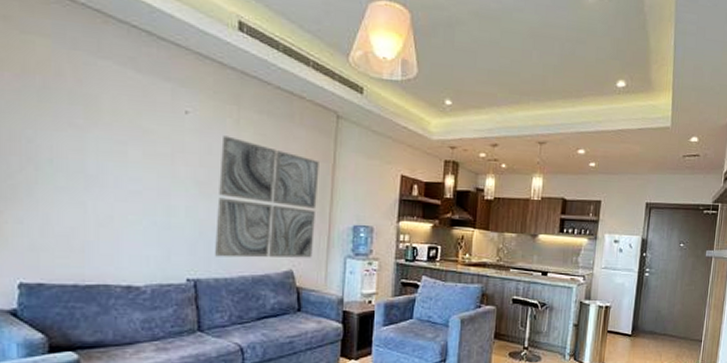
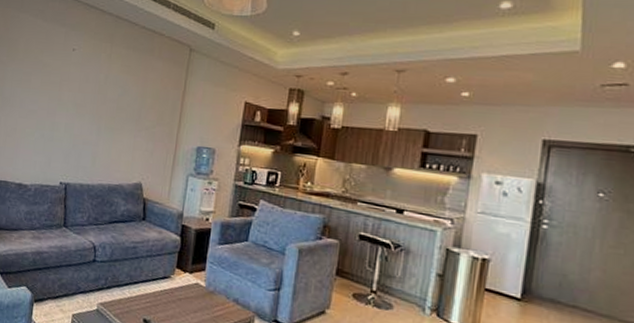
wall art: present [215,135,319,258] -> none [82,67,172,173]

